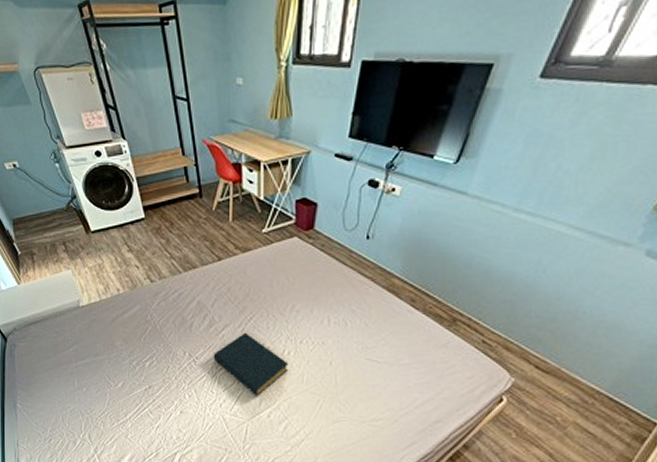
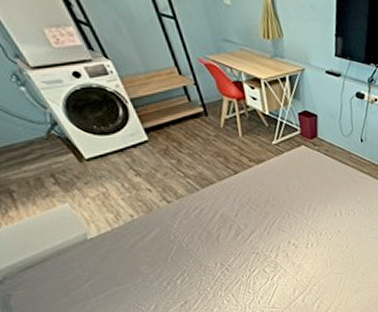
hardback book: present [213,332,289,397] -> none [244,234,314,287]

